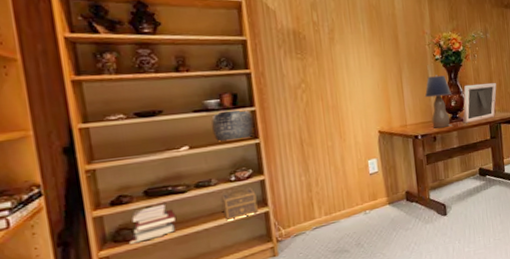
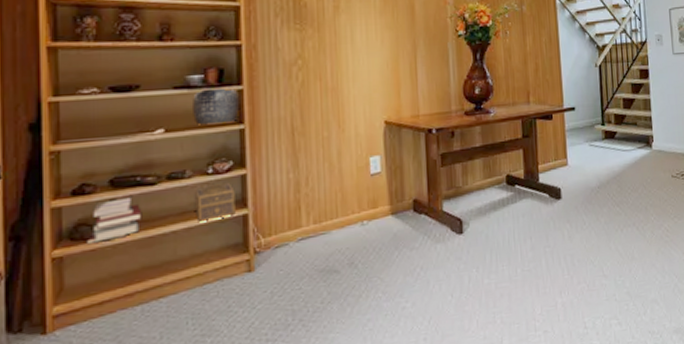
table lamp: present [424,75,452,128] -> none [442,54,475,121]
picture frame: present [463,82,497,124] -> none [488,66,532,118]

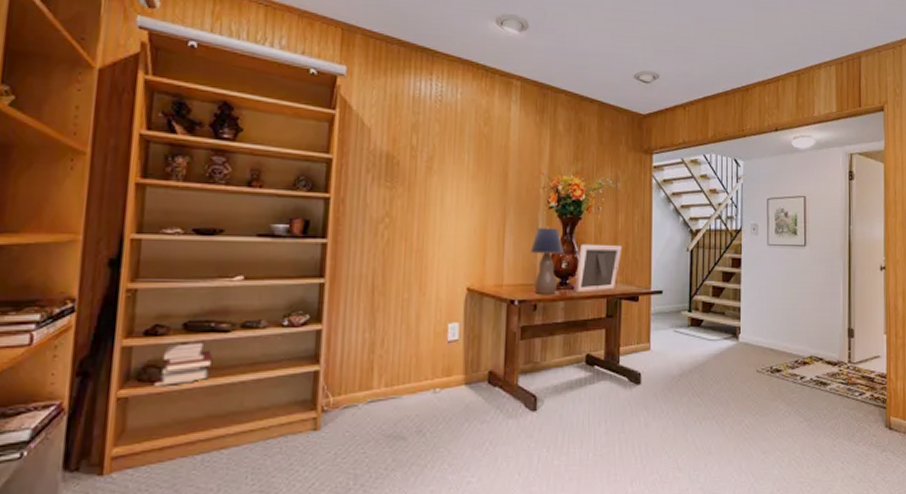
decorative jar: present [193,87,239,125] -> none [274,237,322,276]
decorative box: present [195,182,236,222] -> none [266,336,309,374]
table lamp: none [442,54,475,121] -> present [529,226,563,294]
picture frame: none [488,66,532,118] -> present [574,243,622,294]

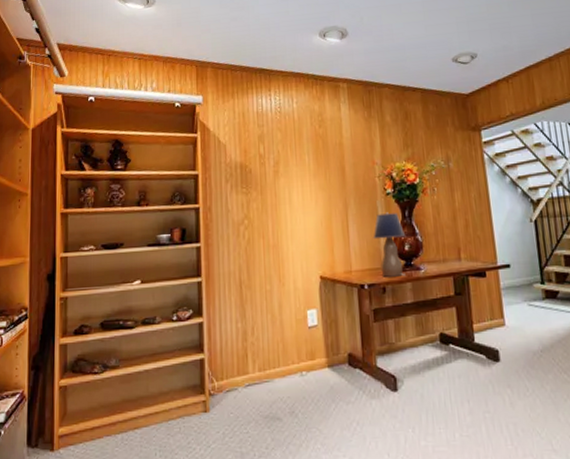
books: present [154,343,213,386] -> none [84,338,124,376]
picture frame: present [574,243,622,294] -> none [419,222,462,275]

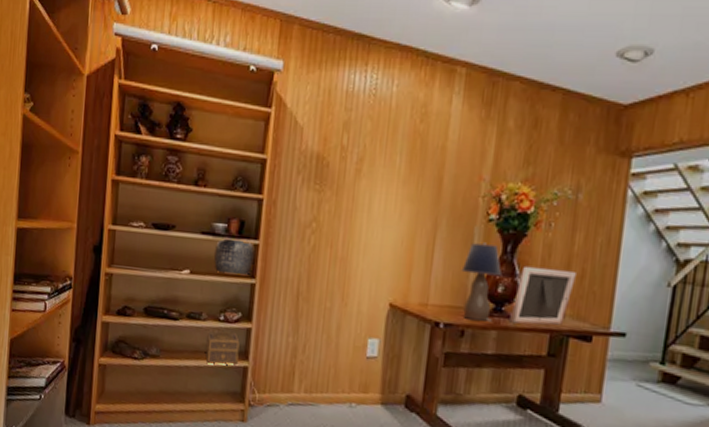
decorative jar: none [162,245,197,278] -> present [214,237,255,275]
decorative box: none [163,328,194,363] -> present [205,331,240,365]
picture frame: none [419,222,462,275] -> present [509,265,576,326]

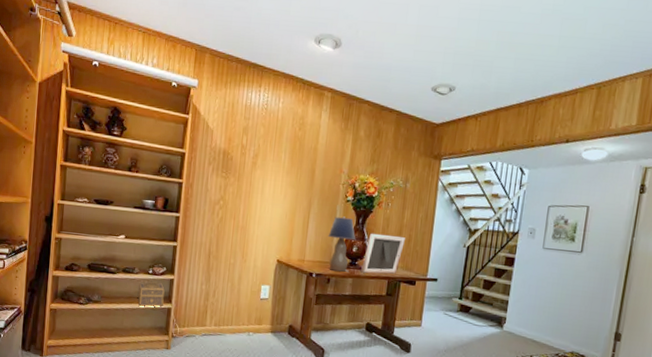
decorative jar: present [214,237,255,275] -> none [144,210,176,240]

